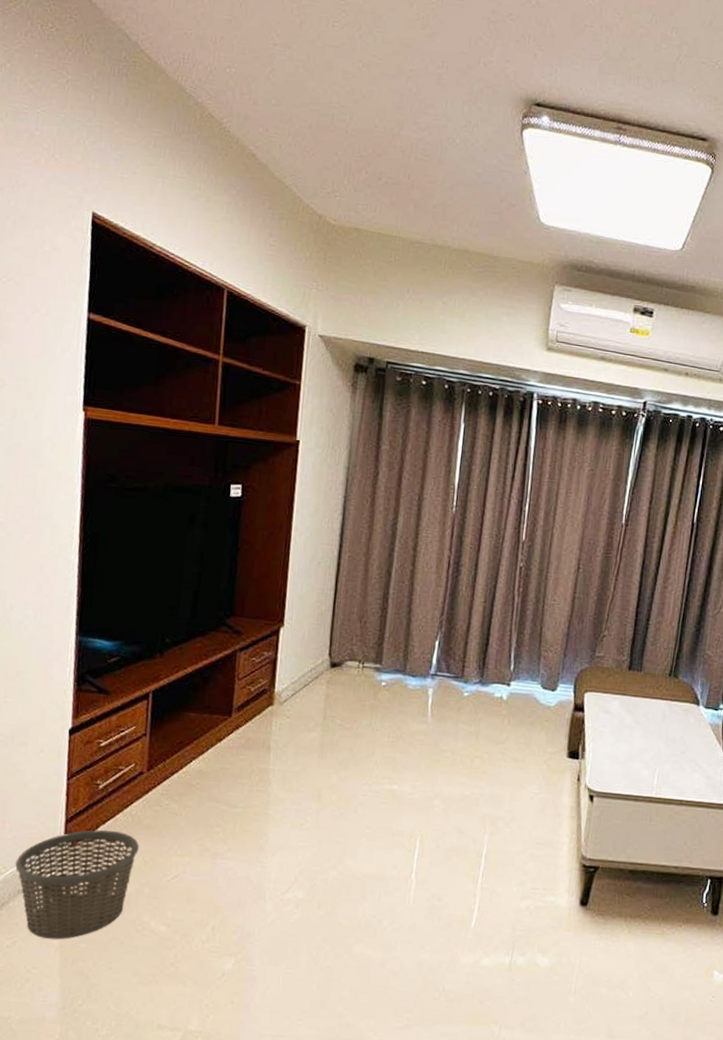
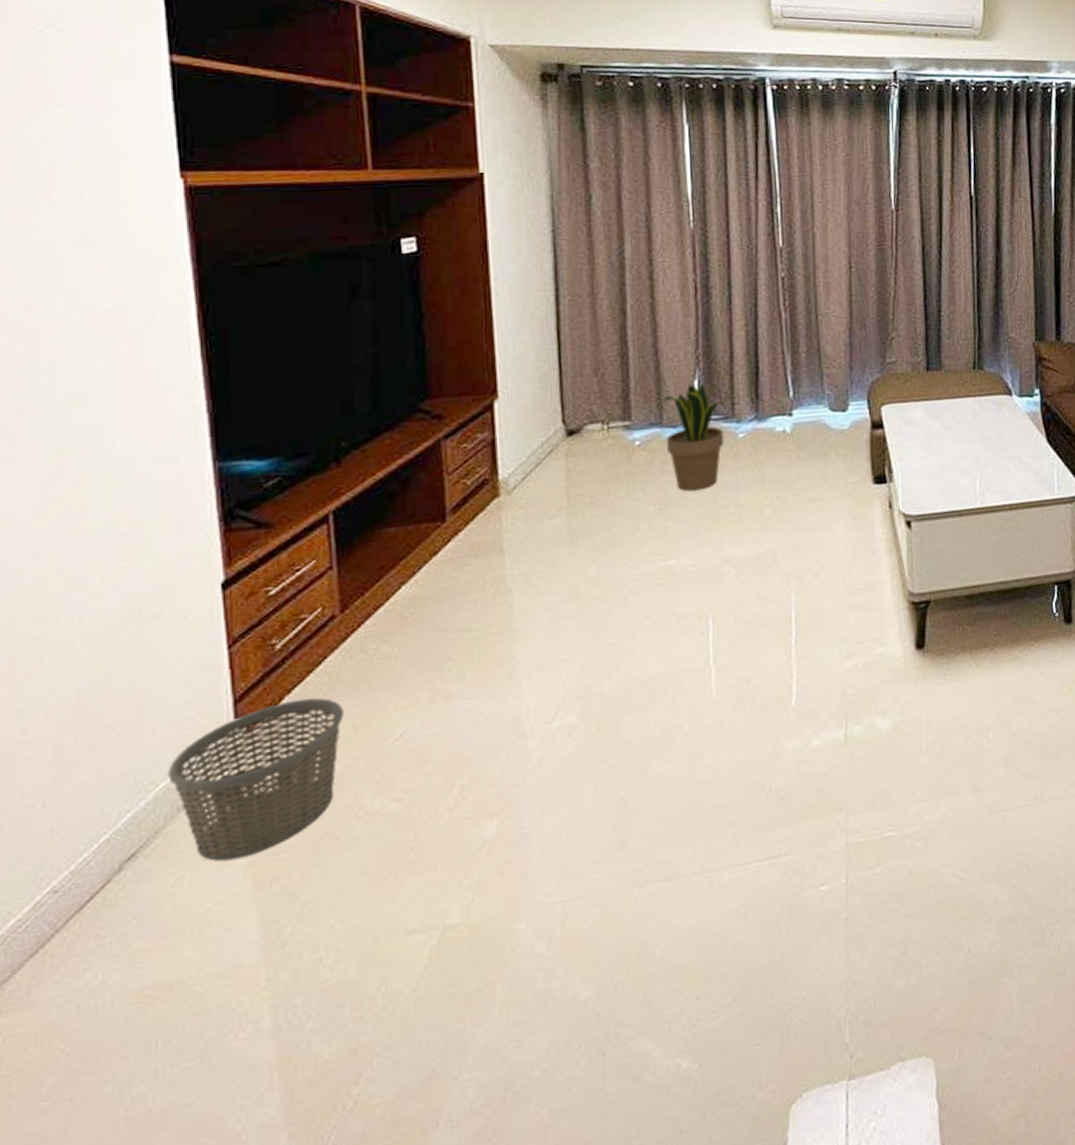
potted plant: none [405,643,458,733] -> present [663,382,726,492]

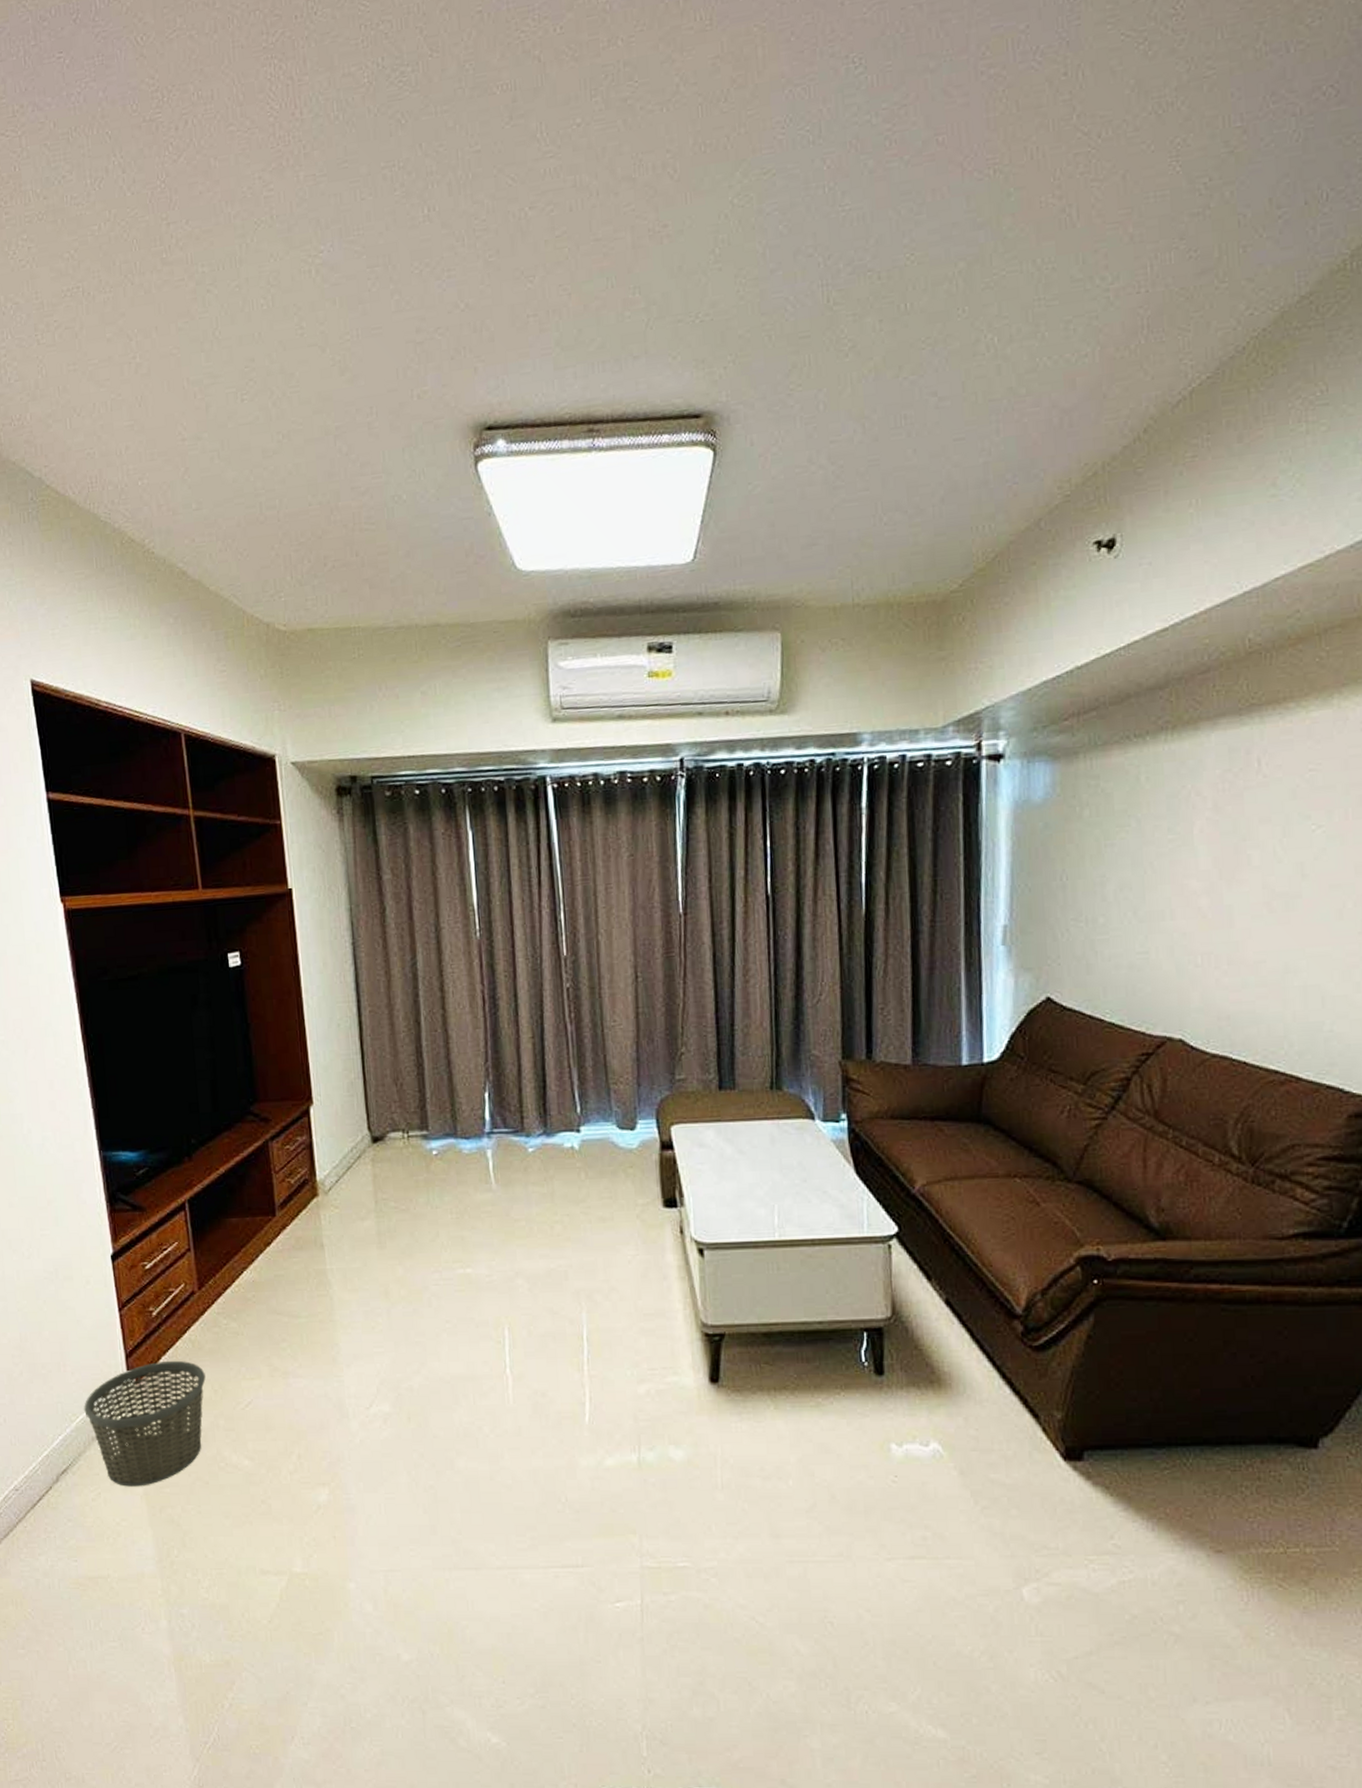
potted plant: present [663,382,726,492] -> none [457,1095,515,1203]

